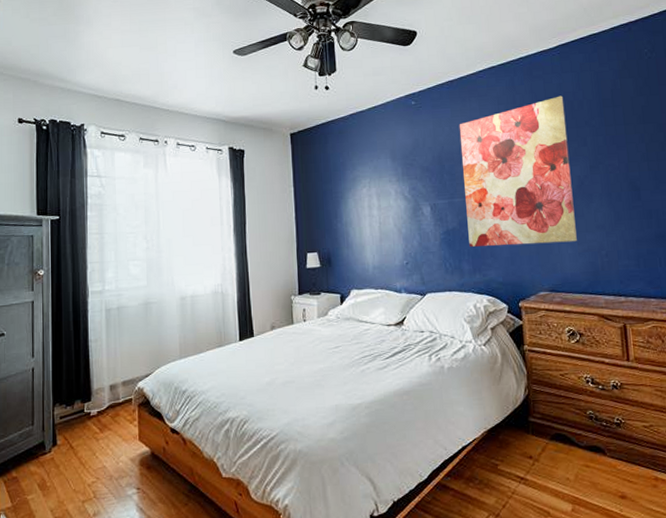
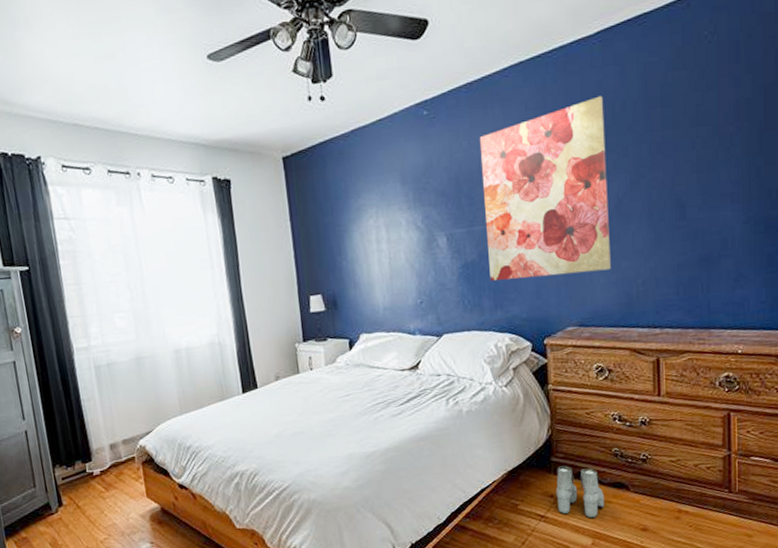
boots: none [534,426,582,483] -> present [555,465,604,519]

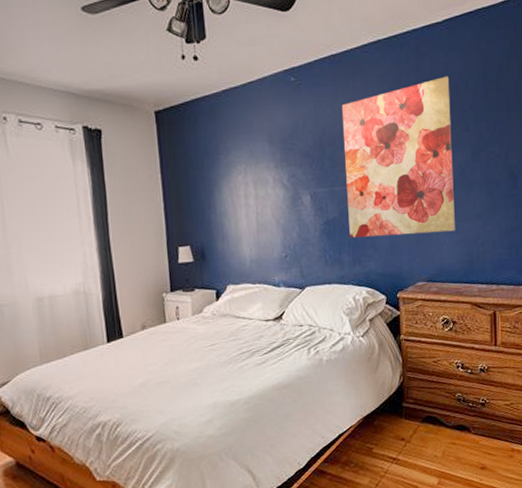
boots: present [555,465,604,519] -> none [406,410,449,460]

